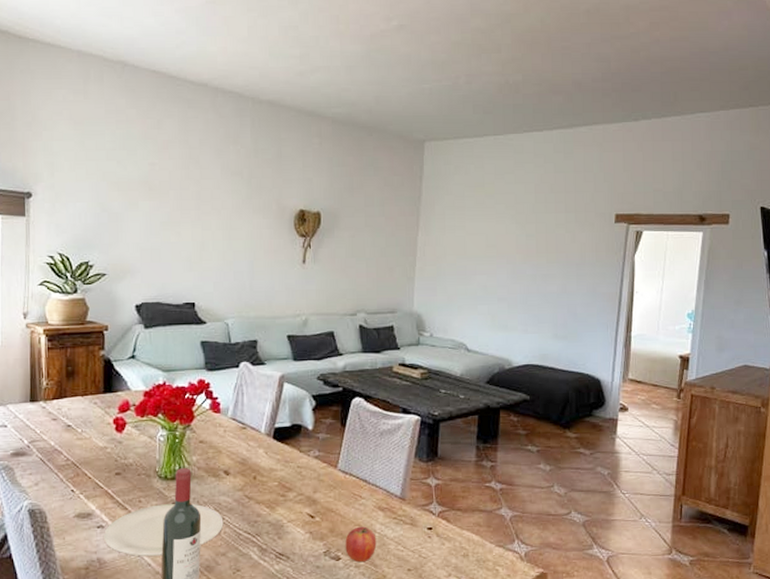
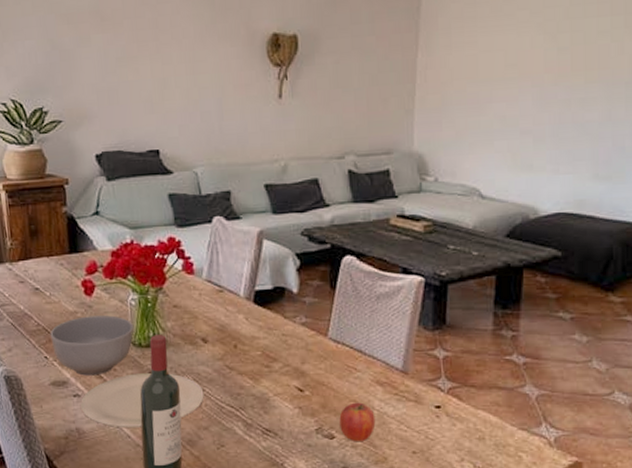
bowl: none [79,450,161,508] -> present [50,315,134,376]

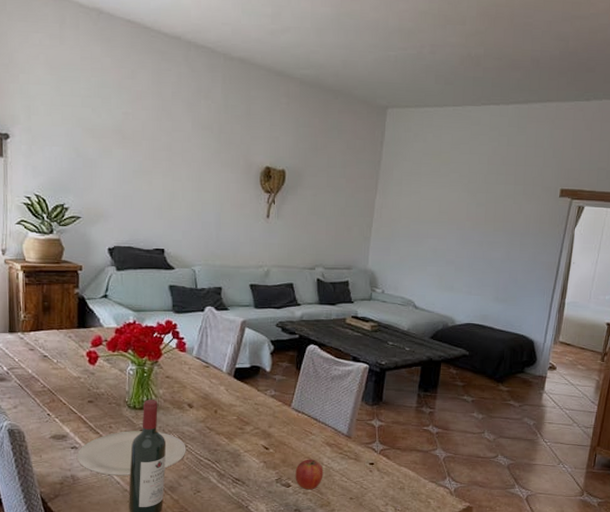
bowl: present [50,315,134,376] -> none [54,381,131,431]

